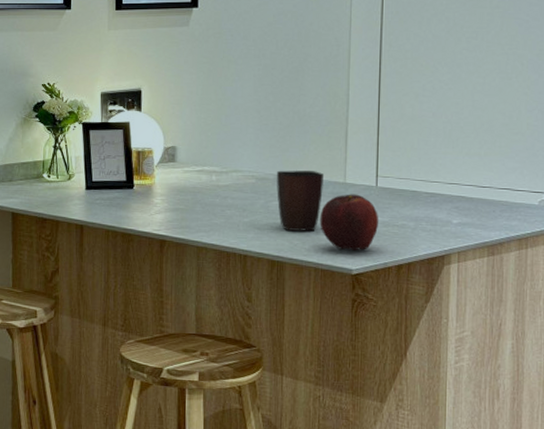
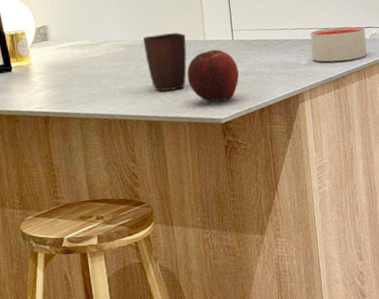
candle: none [466,187,533,226] -> present [310,26,367,62]

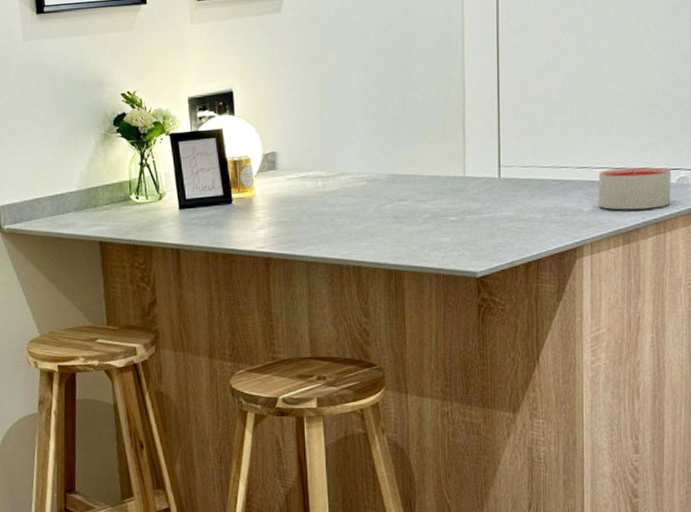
mug: present [142,32,187,92] -> none [388,166,442,236]
fruit: present [186,49,240,102] -> none [439,188,504,252]

